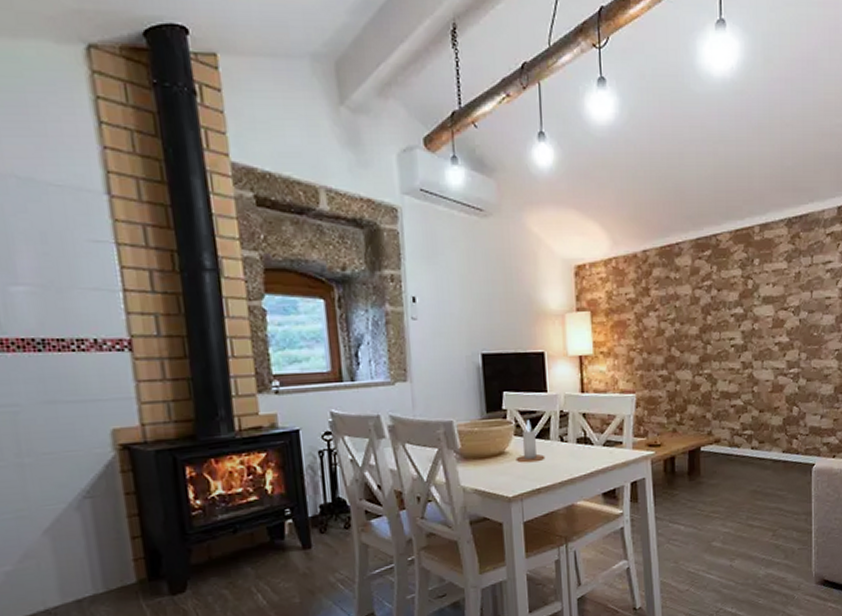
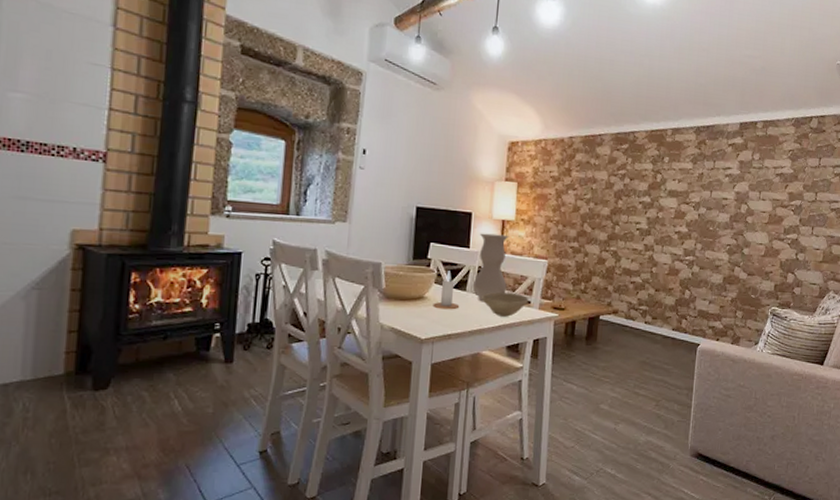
vase: none [555,372,594,450] -> present [472,233,509,302]
bowl: none [568,435,620,463] -> present [482,292,529,317]

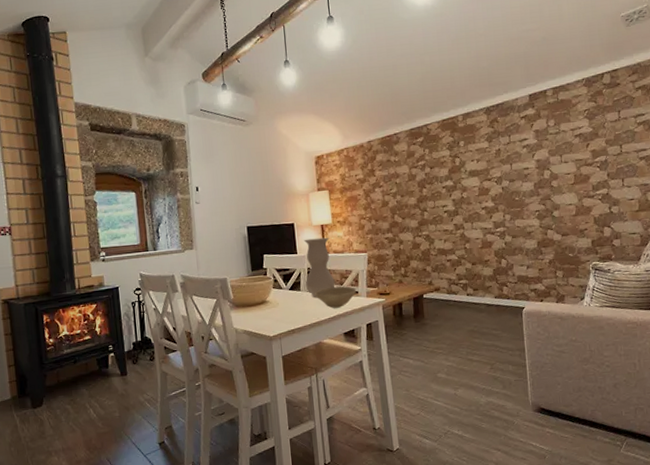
candle: present [433,271,459,310] -> none [274,276,297,309]

